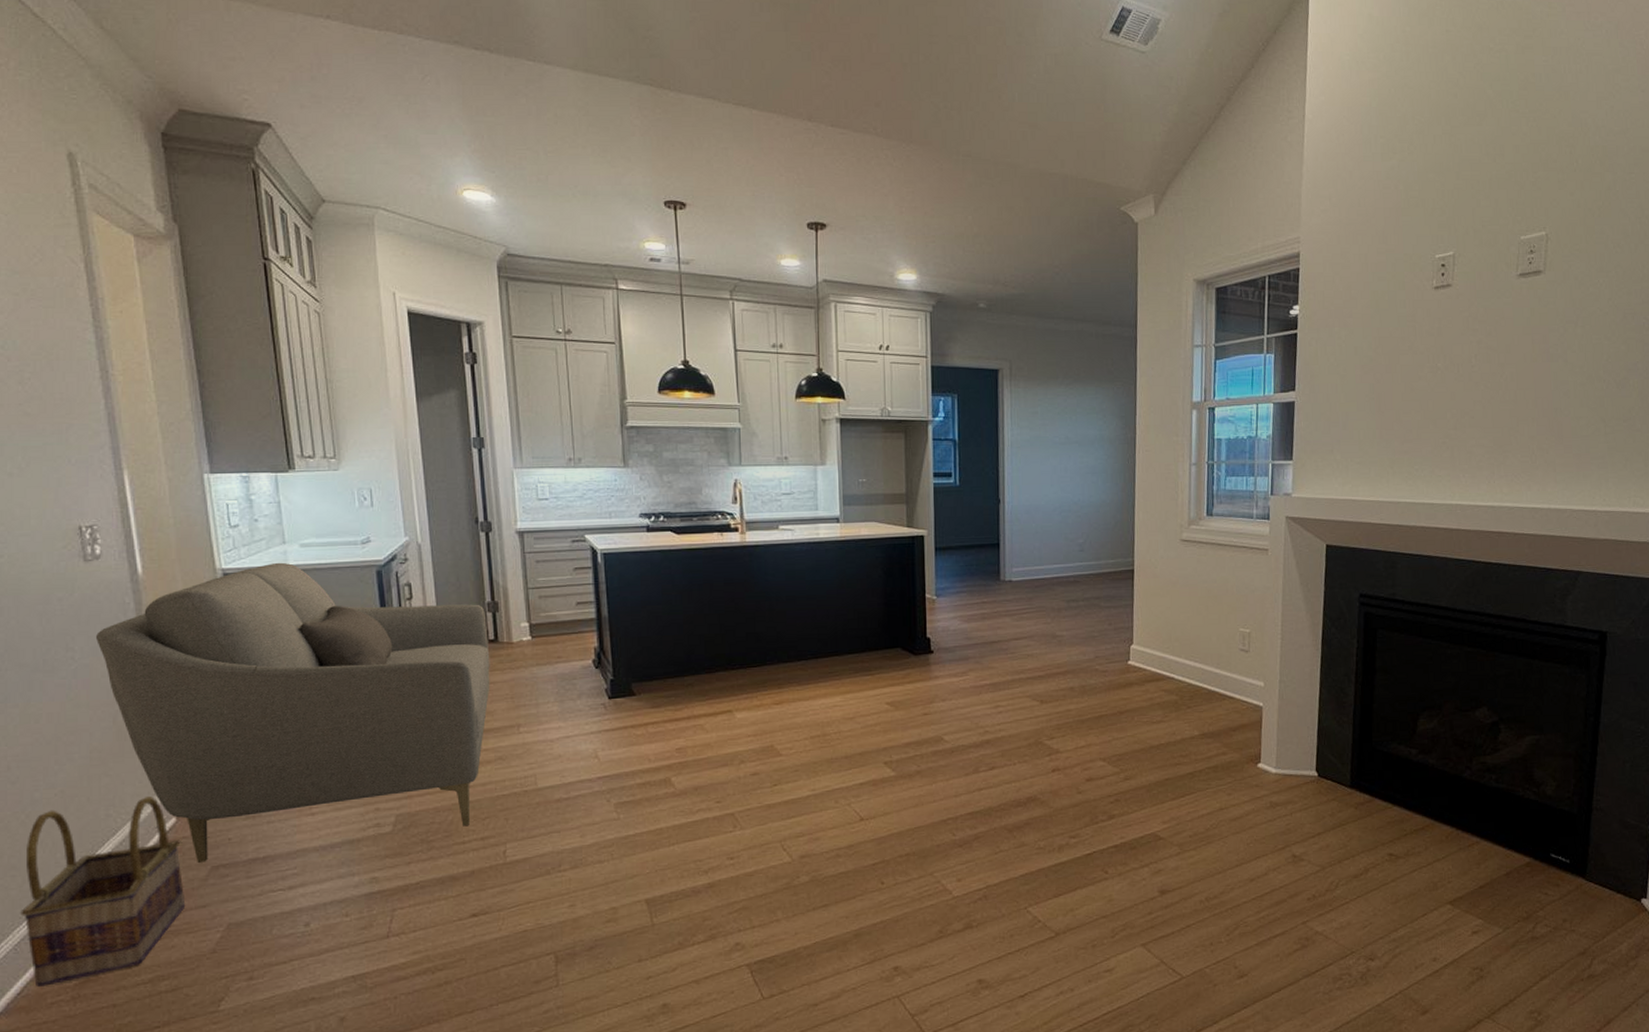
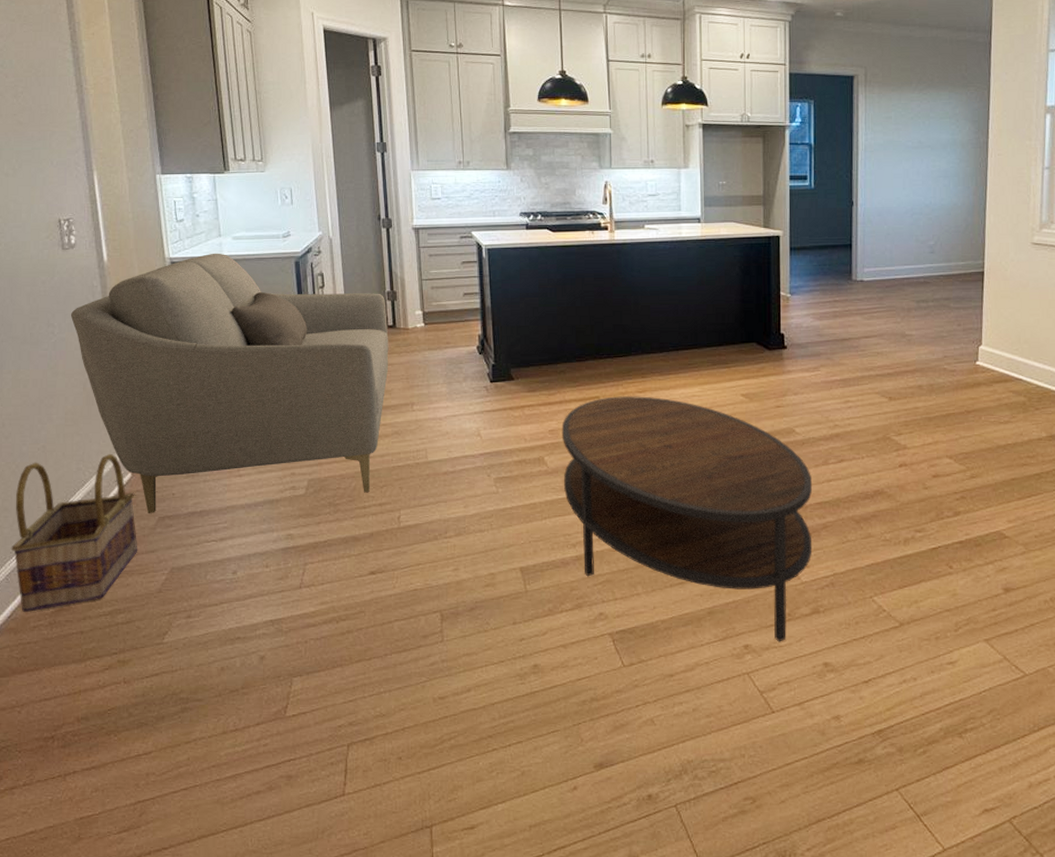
coffee table: none [690,707,964,962] -> present [561,395,813,642]

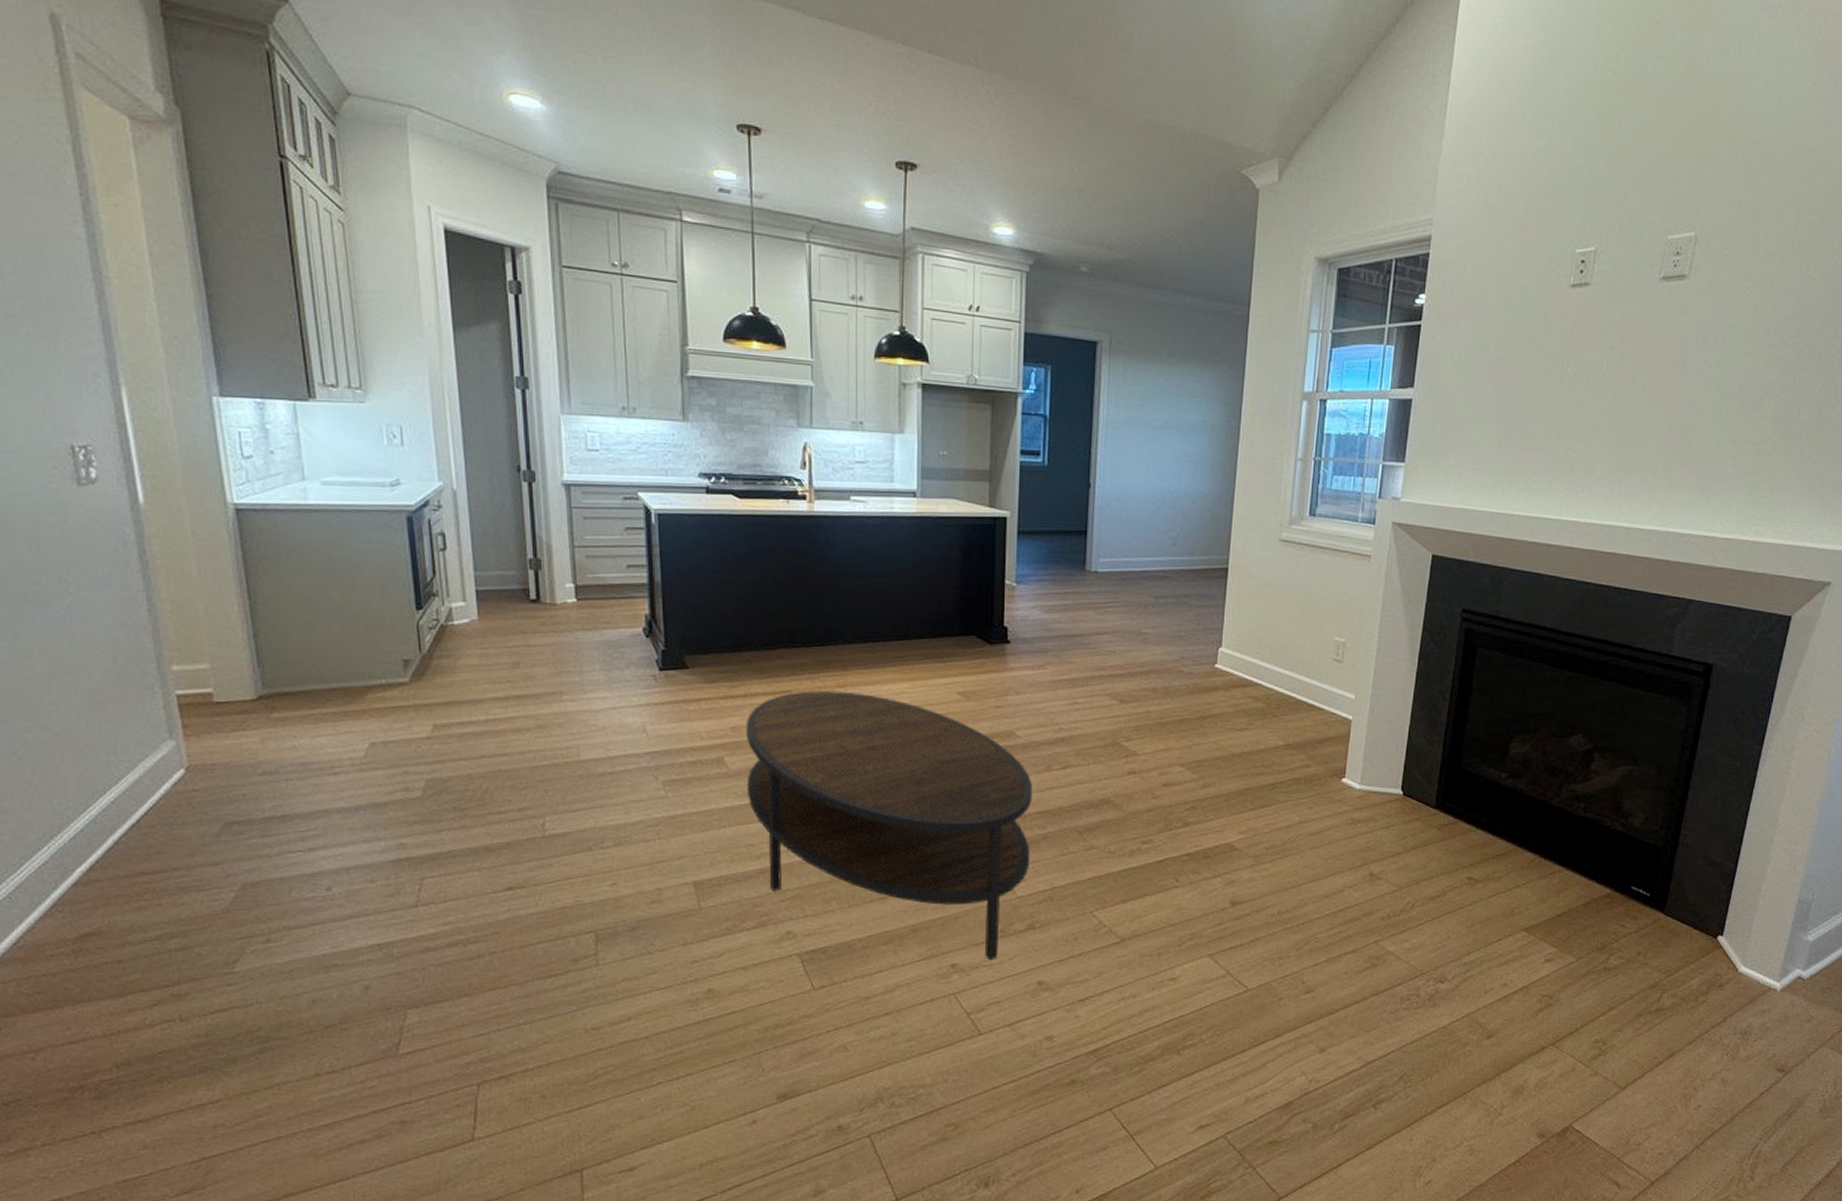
basket: present [11,453,138,613] -> none [14,744,196,939]
sofa: present [71,253,389,513] -> none [93,500,531,818]

